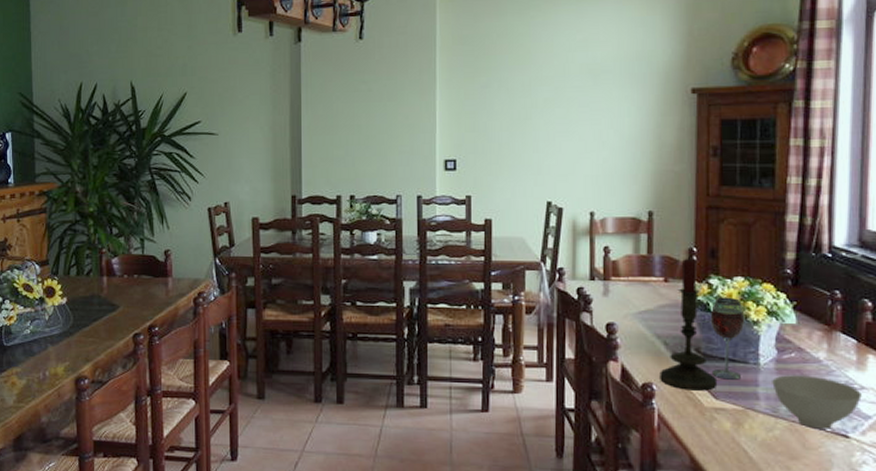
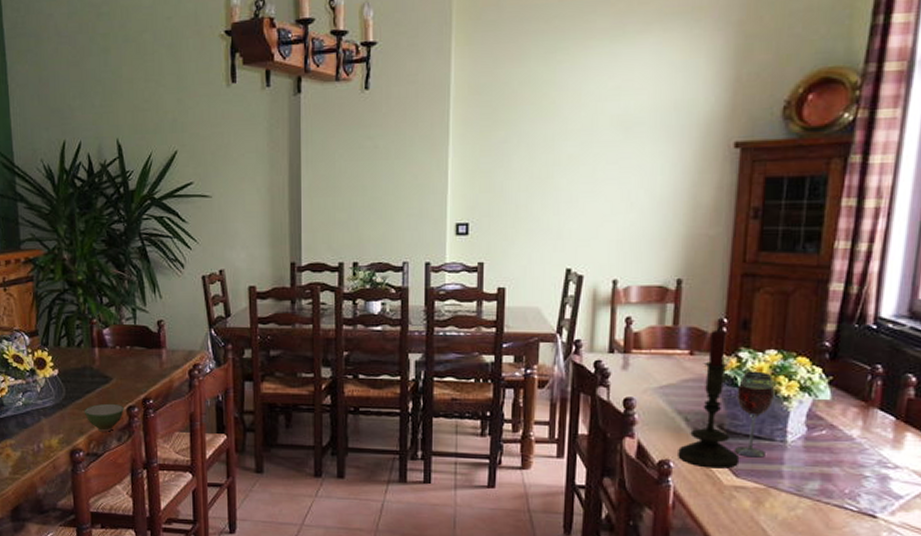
bowl: none [90,331,130,359] -> present [84,403,124,432]
bowl: present [772,375,862,429] -> none [798,453,895,509]

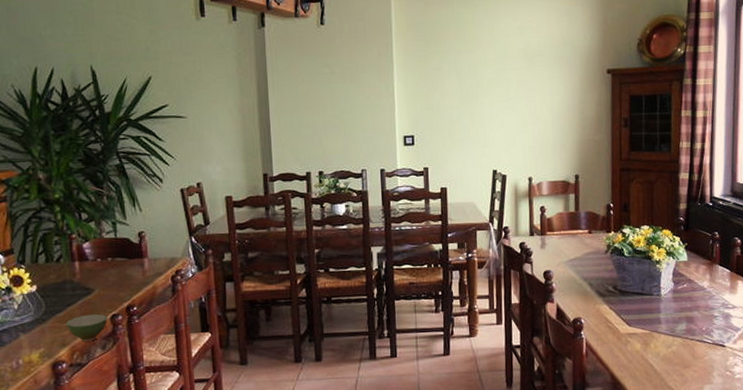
candle: present [678,326,740,469] -> none [586,210,631,321]
wineglass: present [735,371,775,458] -> none [624,242,650,310]

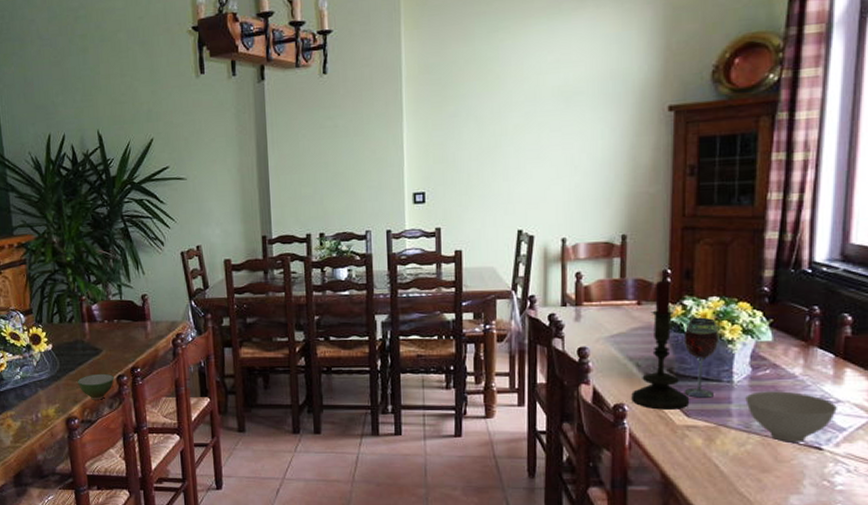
candle: none [586,210,631,321] -> present [631,277,690,410]
wineglass: none [624,242,650,310] -> present [683,317,720,398]
bowl: none [670,301,734,342] -> present [745,391,837,442]

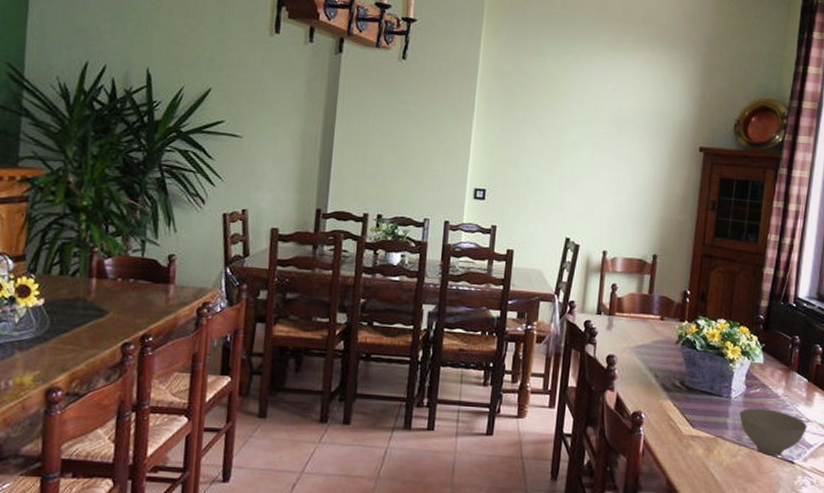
bowl: present [77,373,114,400] -> none [69,338,118,370]
candle: present [631,277,690,410] -> none [648,297,696,420]
wineglass: present [683,317,720,398] -> none [693,336,724,411]

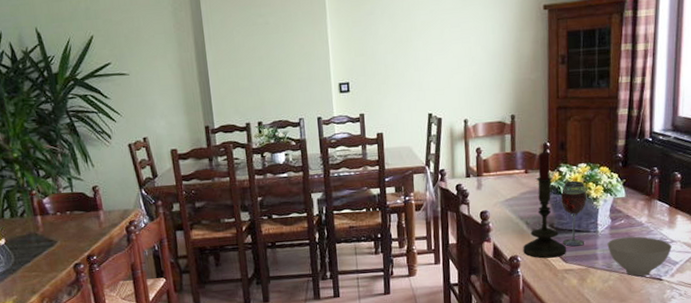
candle: none [648,297,696,420] -> present [523,149,567,258]
wineglass: none [693,336,724,411] -> present [560,180,588,247]

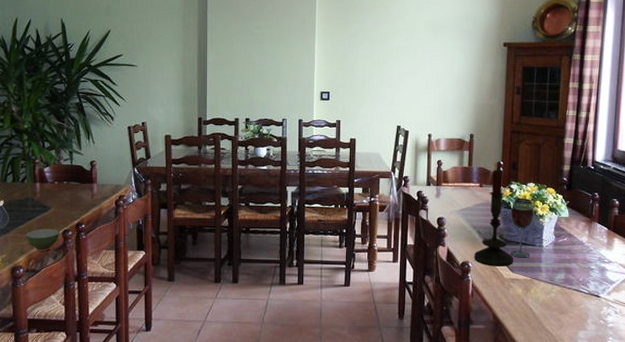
bowl: none [33,263,71,290] -> present [25,228,60,252]
bowl: present [607,236,672,277] -> none [551,254,609,292]

